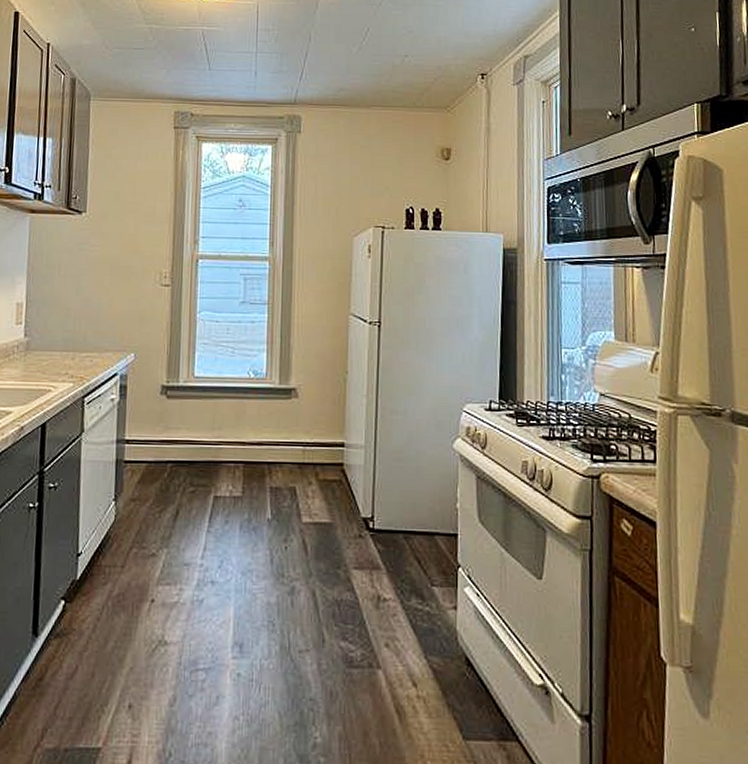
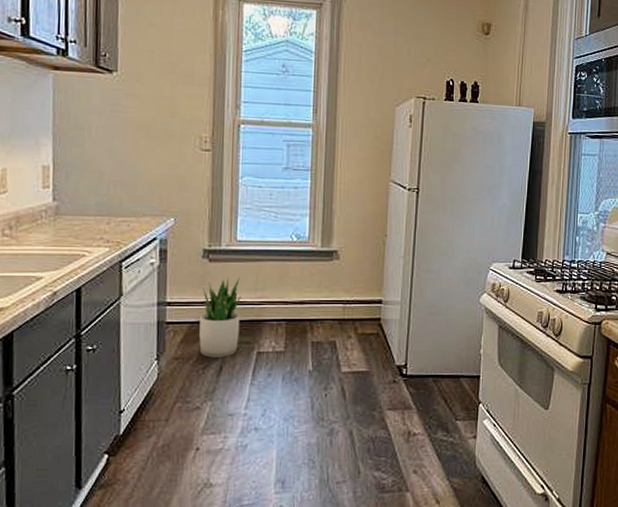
planter: none [156,414,199,501] -> present [199,276,242,358]

